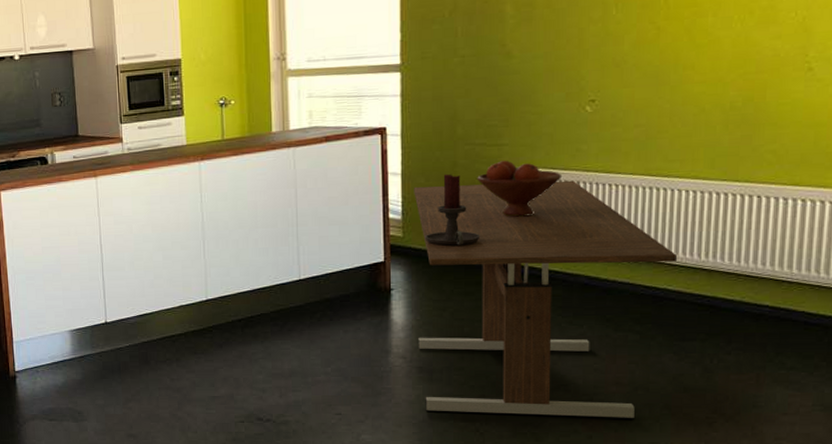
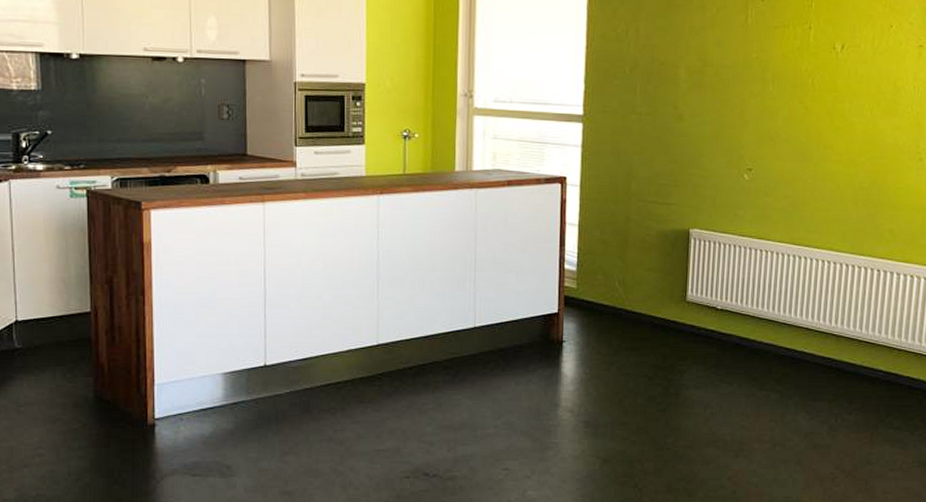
dining table: present [414,180,677,419] -> none [586,239,812,475]
candle holder: present [424,173,481,247] -> none [597,228,648,301]
fruit bowl: present [477,160,563,217] -> none [647,220,722,276]

